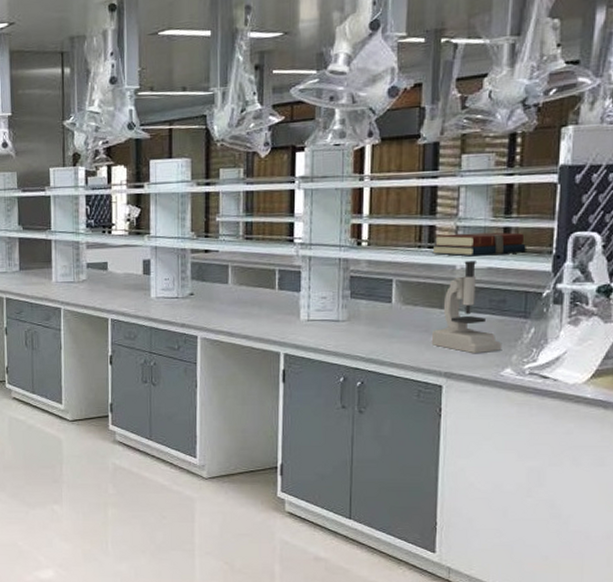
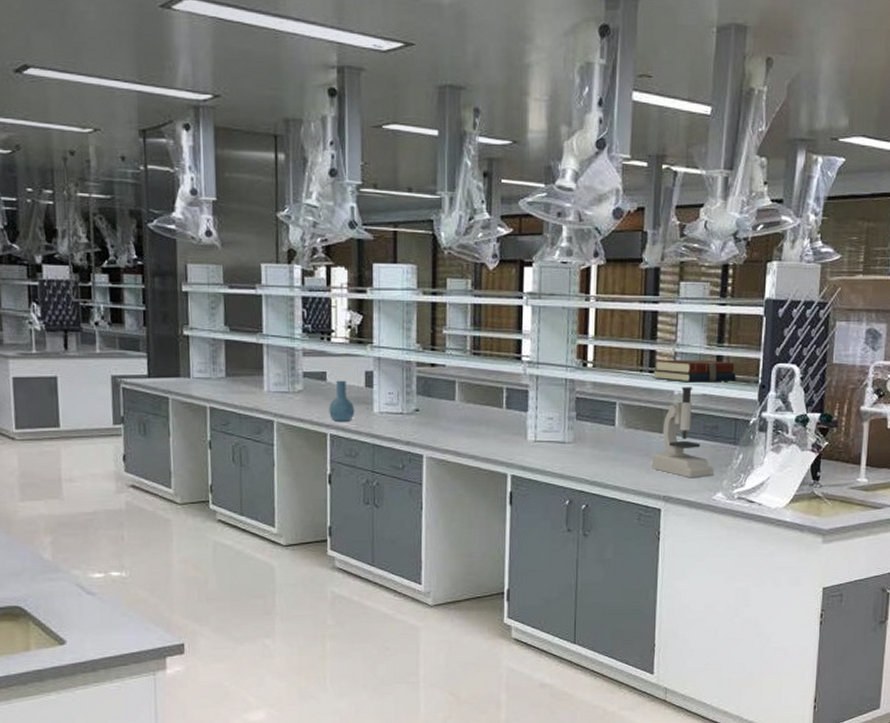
flask: none [110,269,134,308] -> present [329,380,355,423]

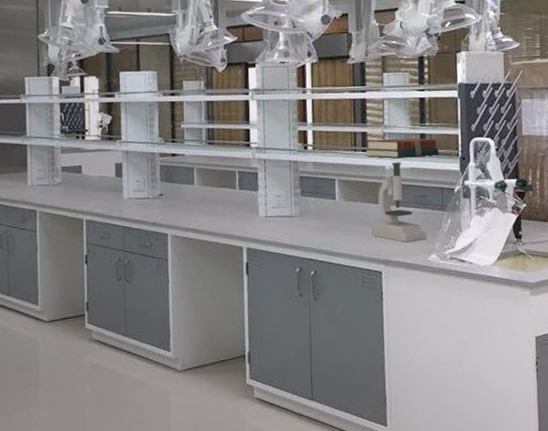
flask: present [329,380,355,423] -> none [84,172,107,209]

